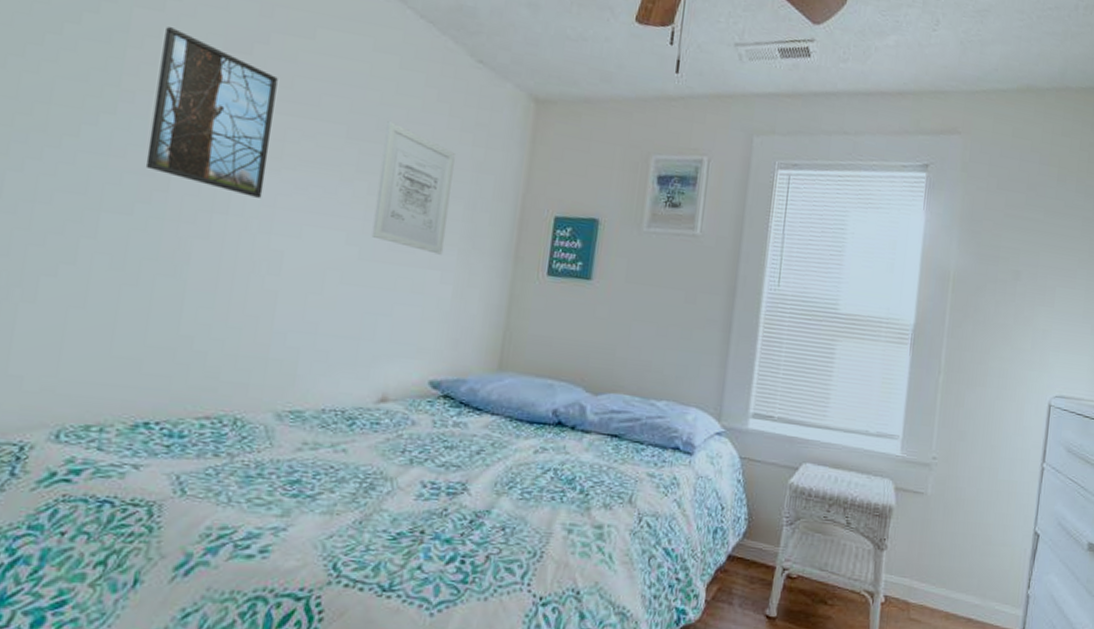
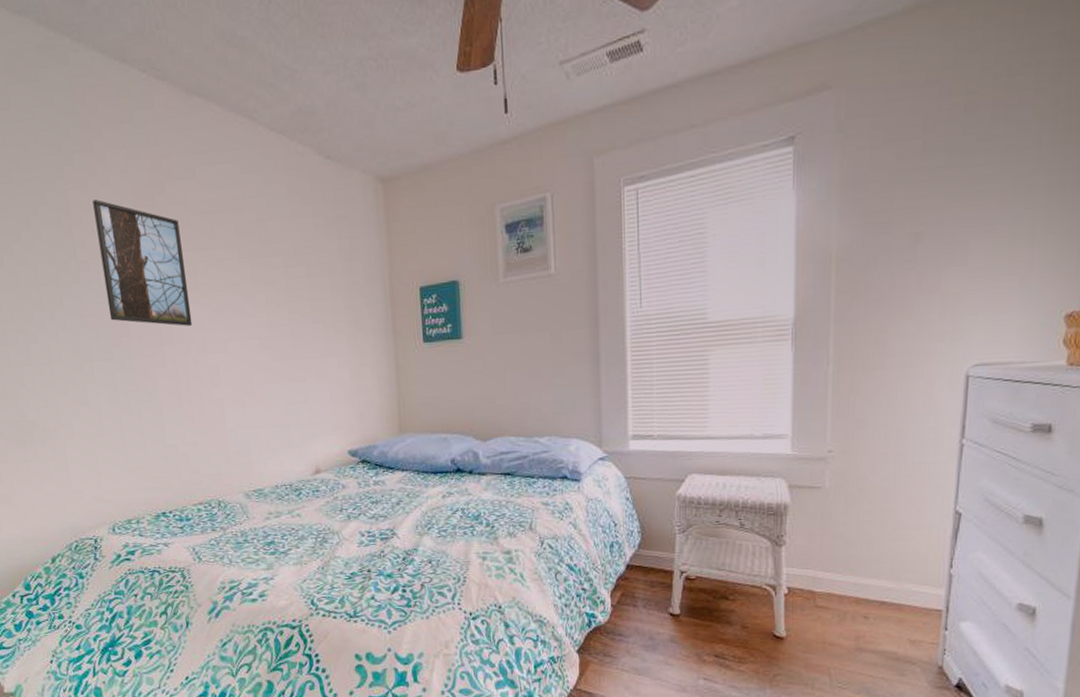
wall art: present [371,121,456,255] -> none [267,234,335,343]

